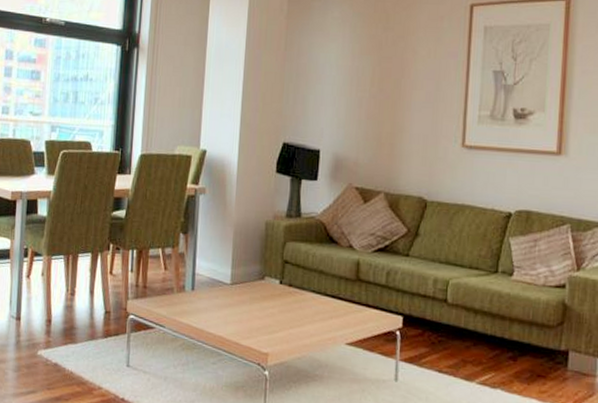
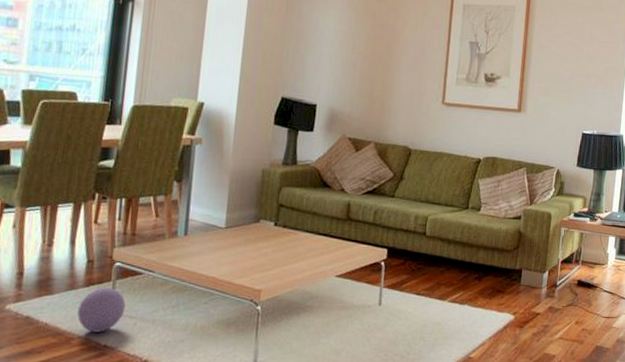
ball: none [98,340,140,385] -> present [77,288,126,333]

